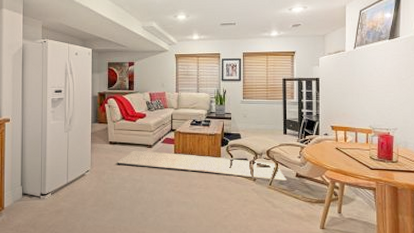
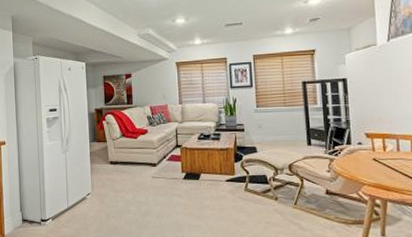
rug: present [117,150,288,182] -> none [119,170,316,200]

